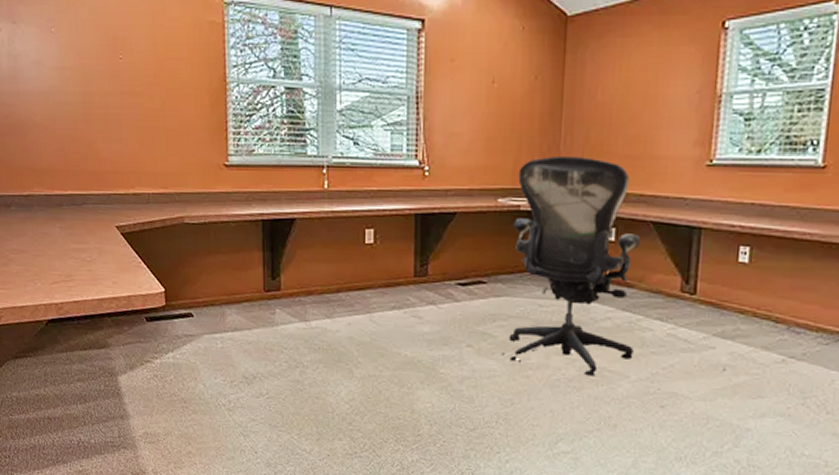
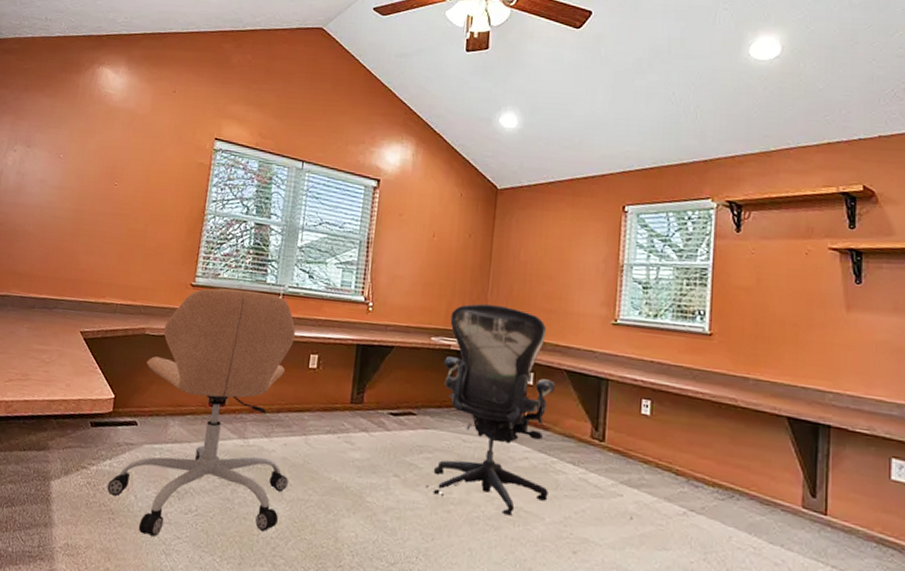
office chair: none [174,165,357,420] -> present [107,288,296,536]

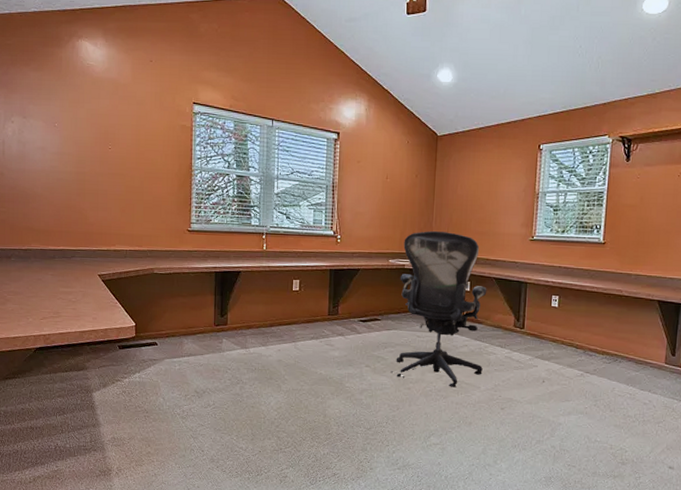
office chair: present [107,288,296,536] -> none [140,231,284,426]

